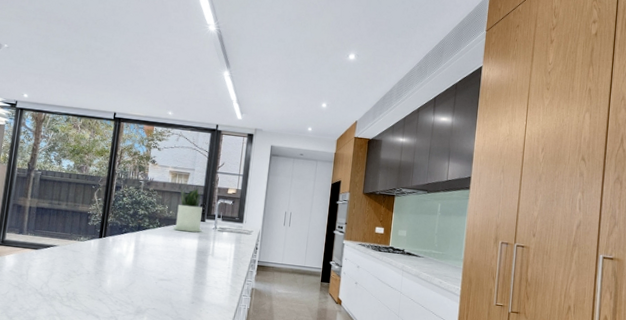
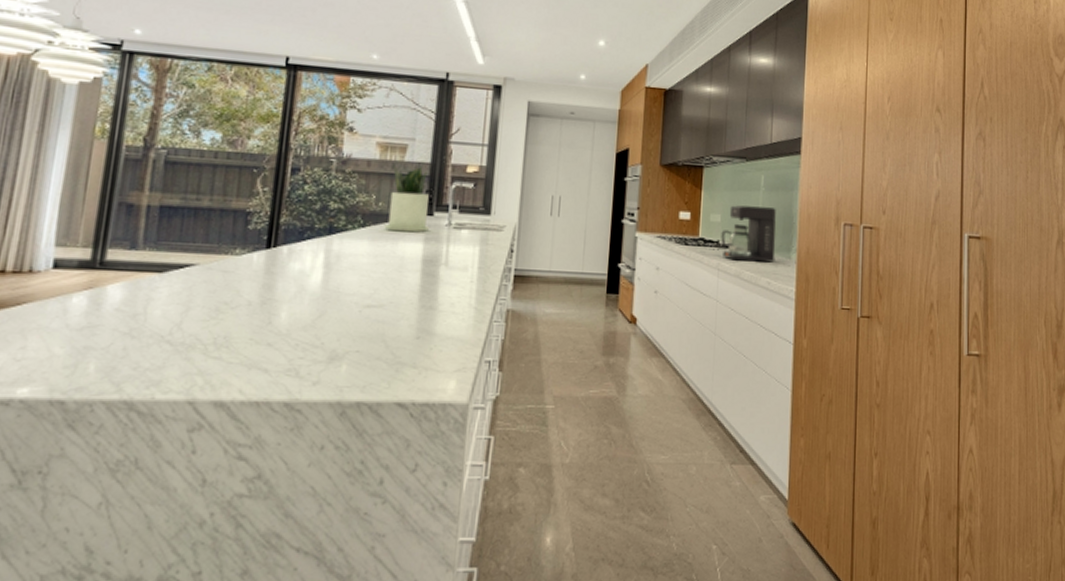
coffee maker: none [405,224,449,268] -> present [721,205,777,263]

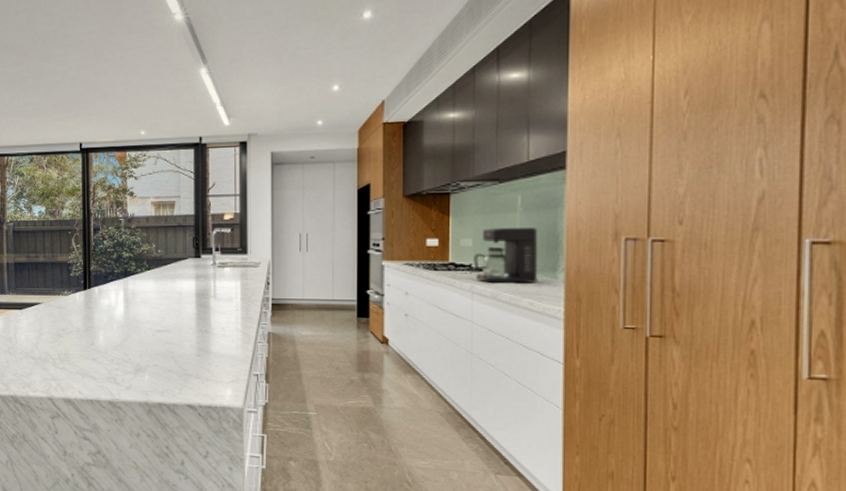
planter: present [384,165,431,233] -> none [164,218,200,272]

